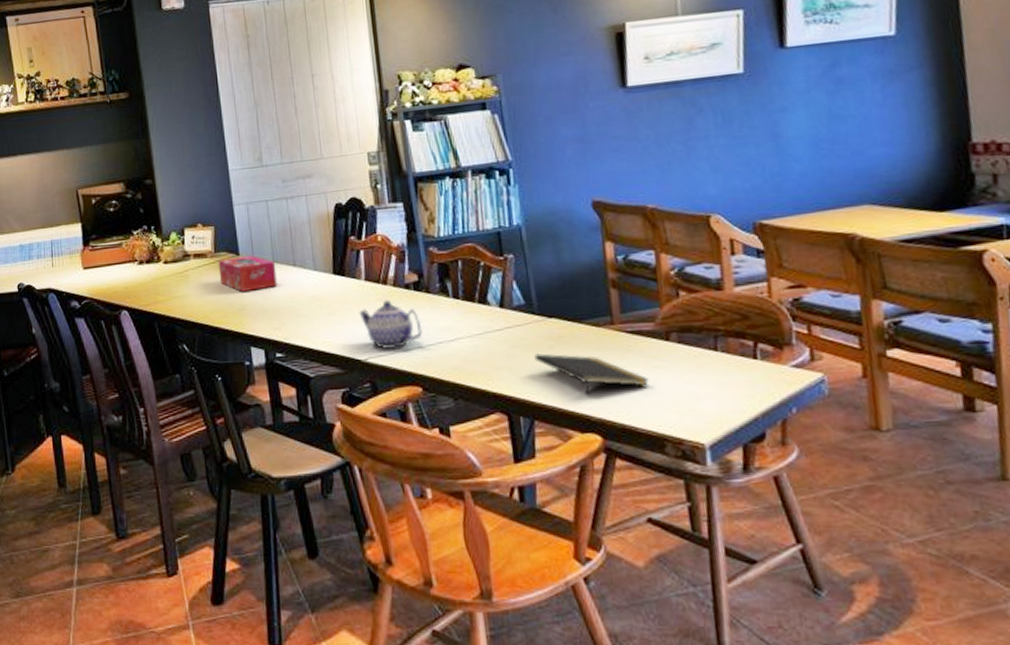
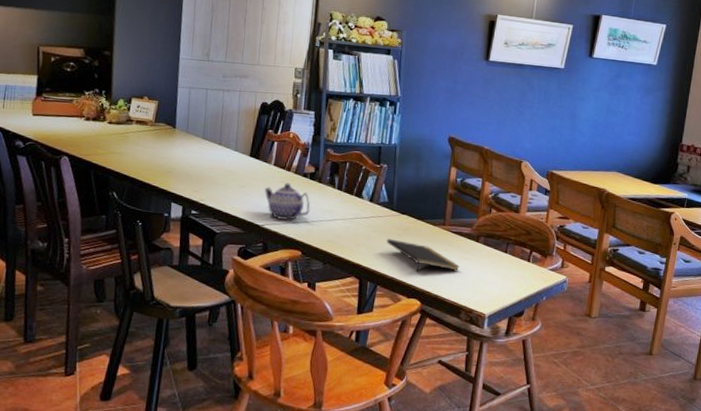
tissue box: present [218,255,277,292] -> none [155,129,205,159]

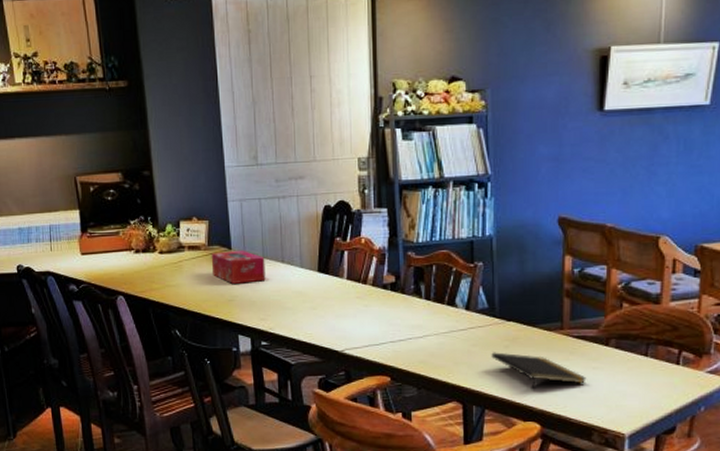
tissue box: none [155,129,205,159] -> present [211,249,266,284]
teapot: present [264,183,311,221] -> none [339,298,395,343]

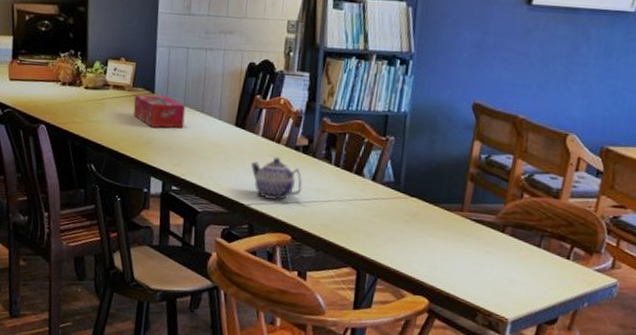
teapot: none [339,298,395,343] -> present [250,157,303,201]
notepad: present [491,352,587,391] -> none [390,225,479,267]

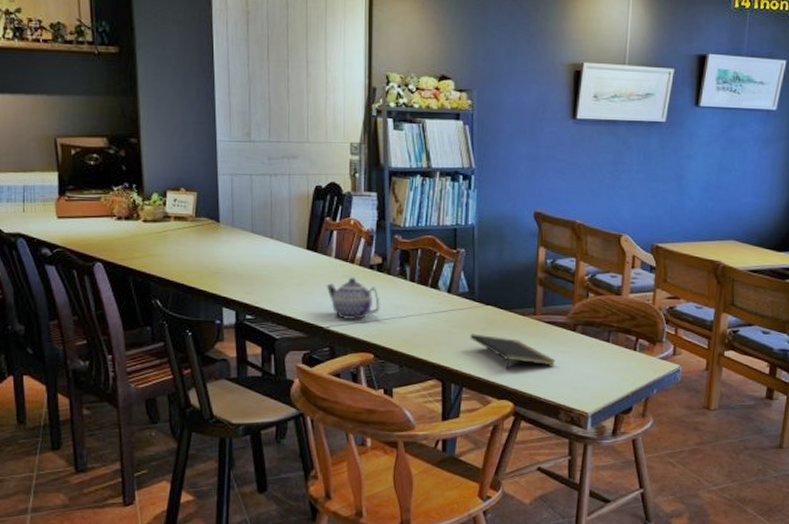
tissue box: present [133,94,186,128] -> none [198,223,254,257]
notepad: none [390,225,479,267] -> present [470,334,556,372]

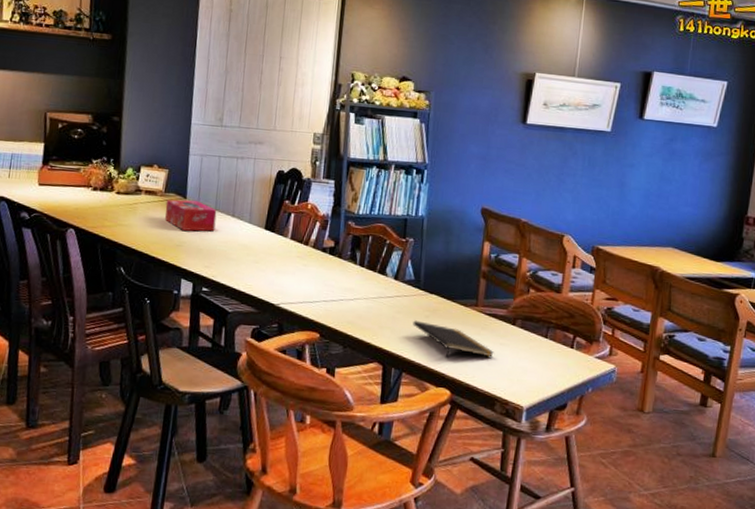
tissue box: none [198,223,254,257] -> present [165,199,217,232]
teapot: present [326,277,380,321] -> none [280,258,330,300]

